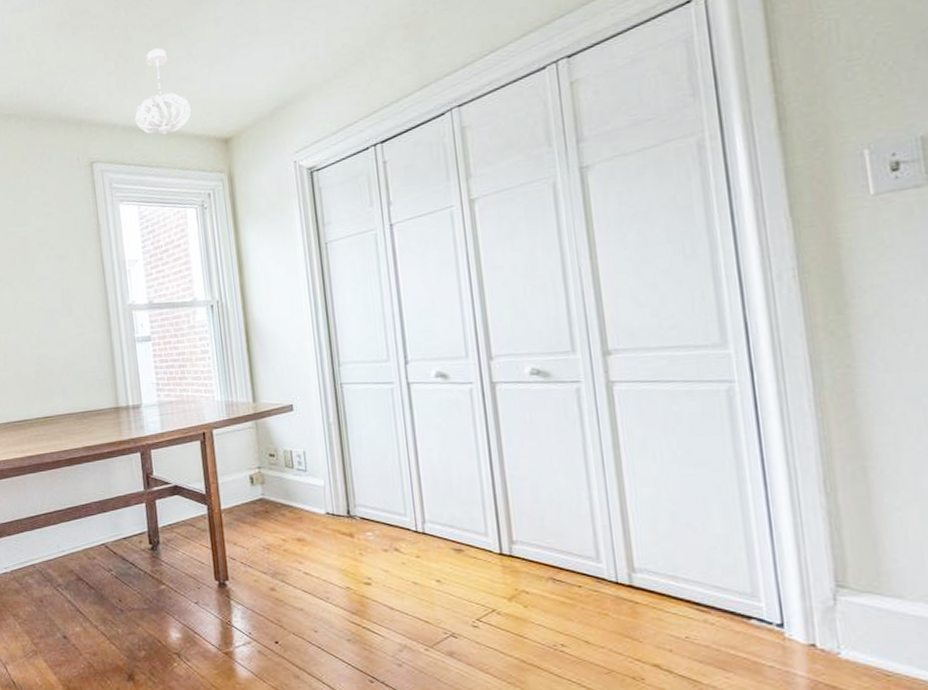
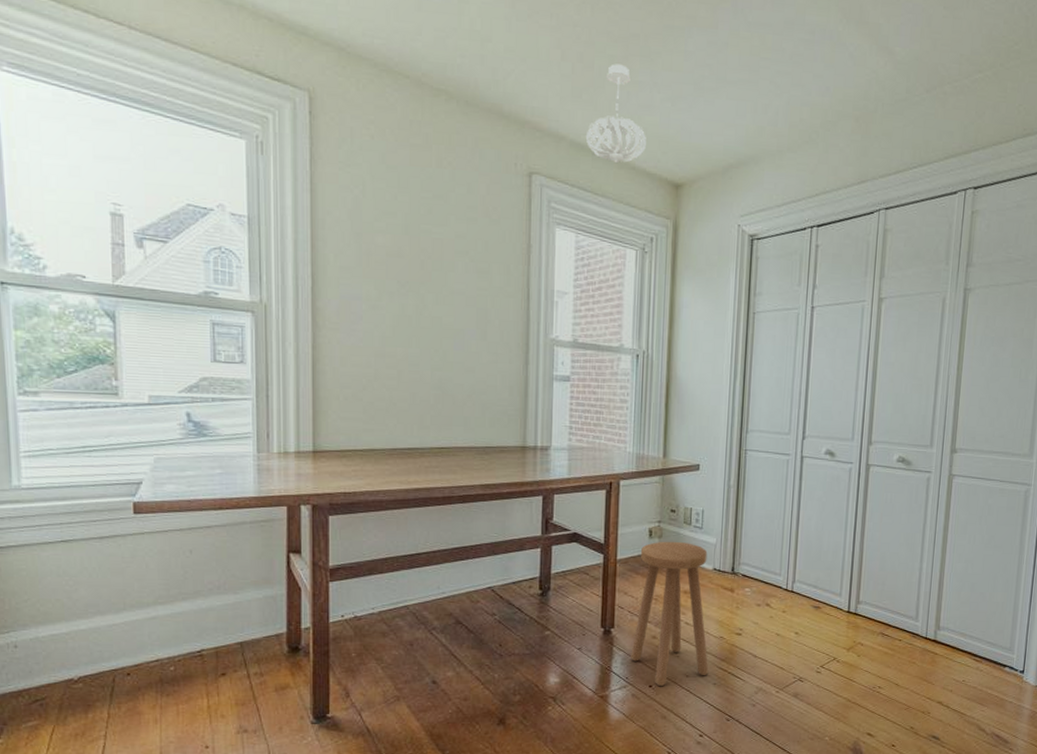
stool: none [245,486,340,643] -> present [631,541,709,687]

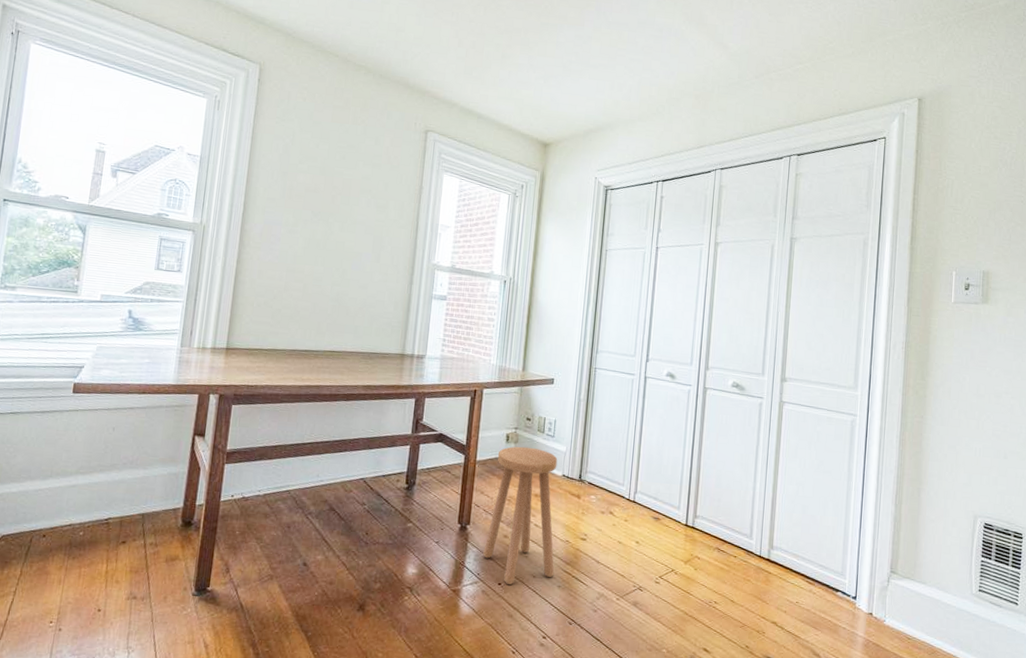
pendant light: present [585,64,646,164] -> none [473,50,522,126]

